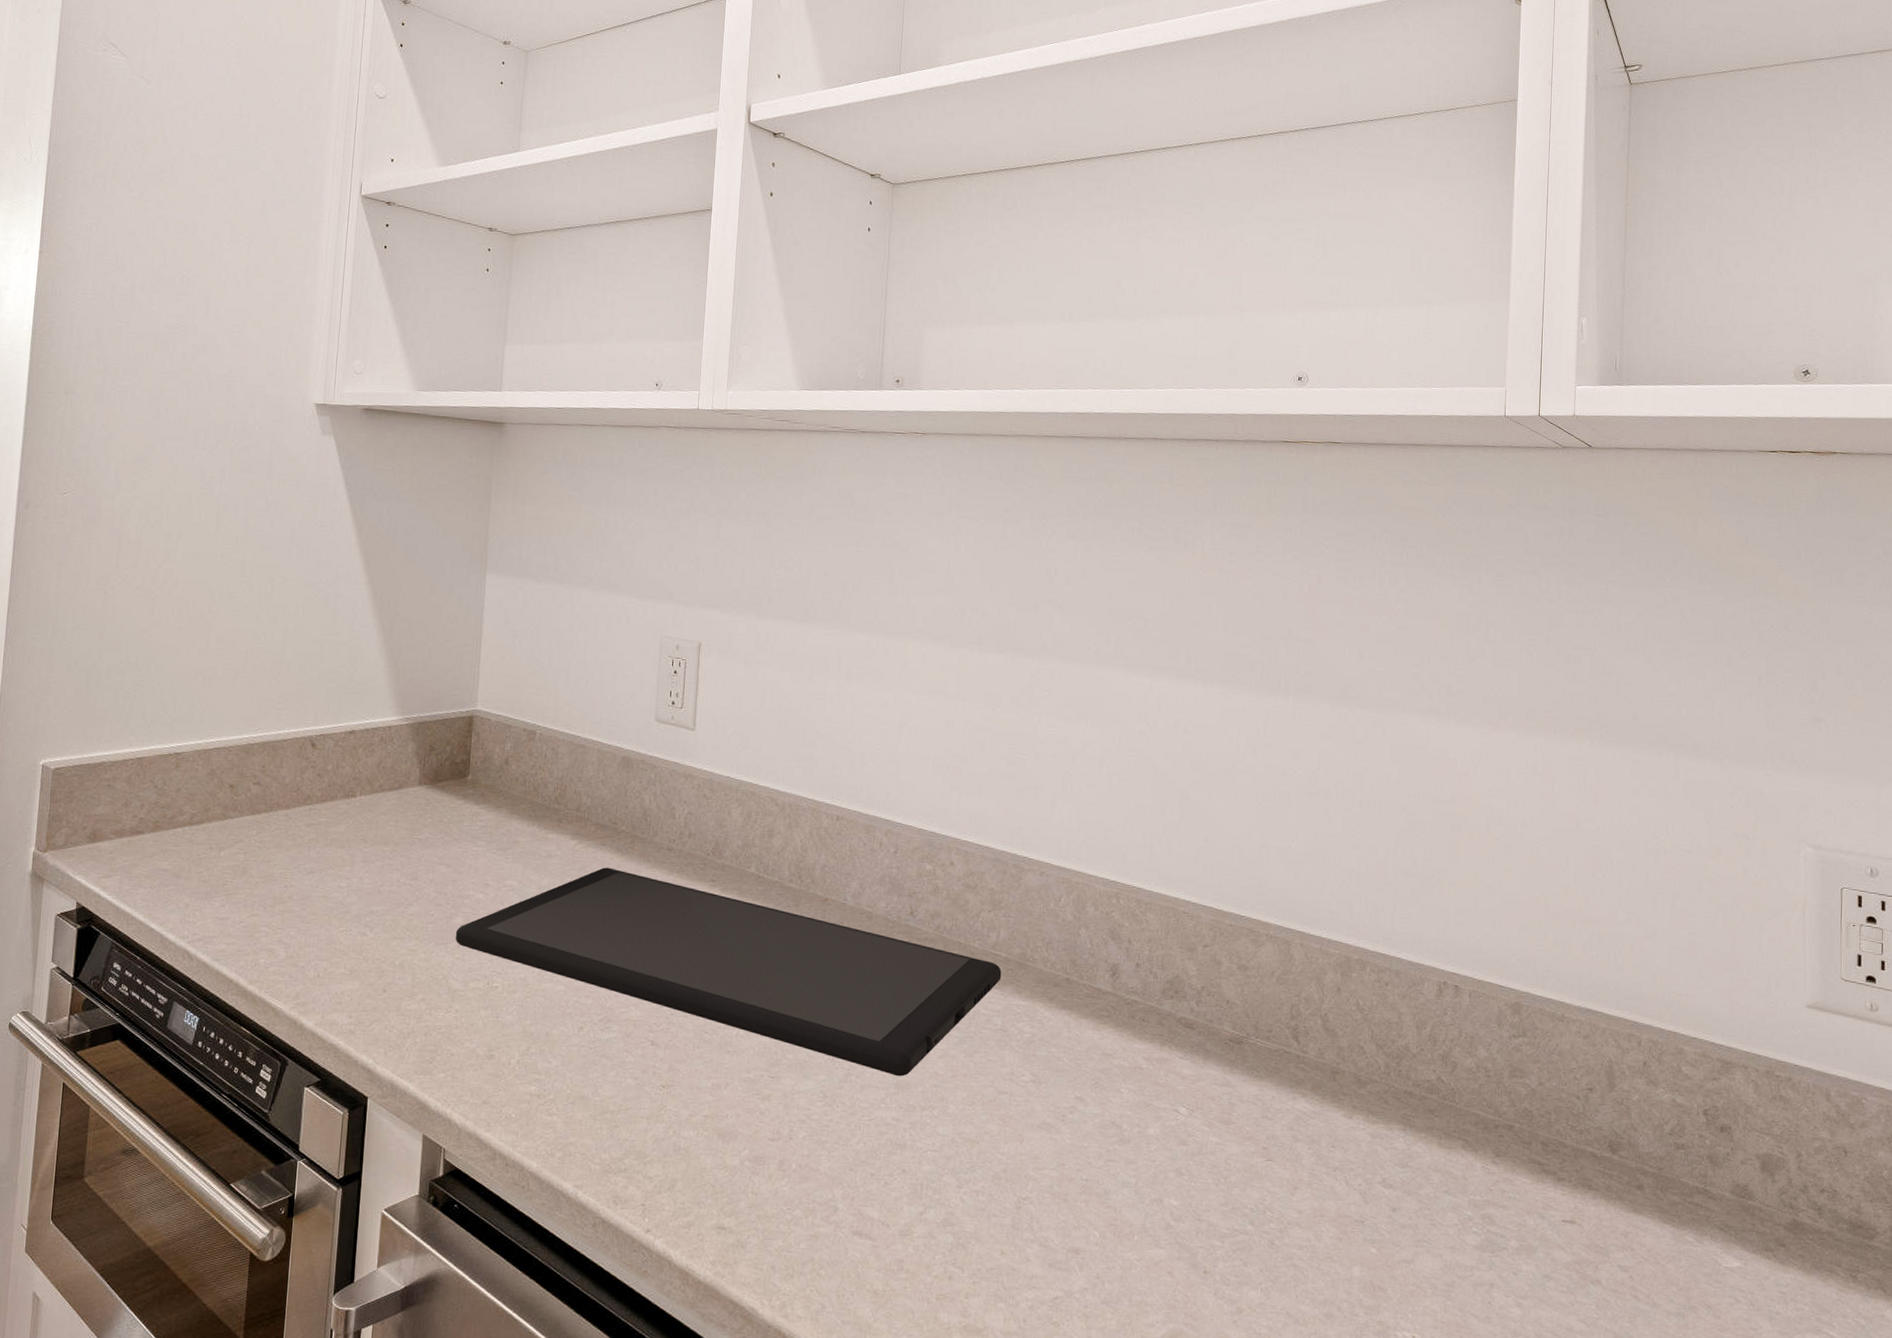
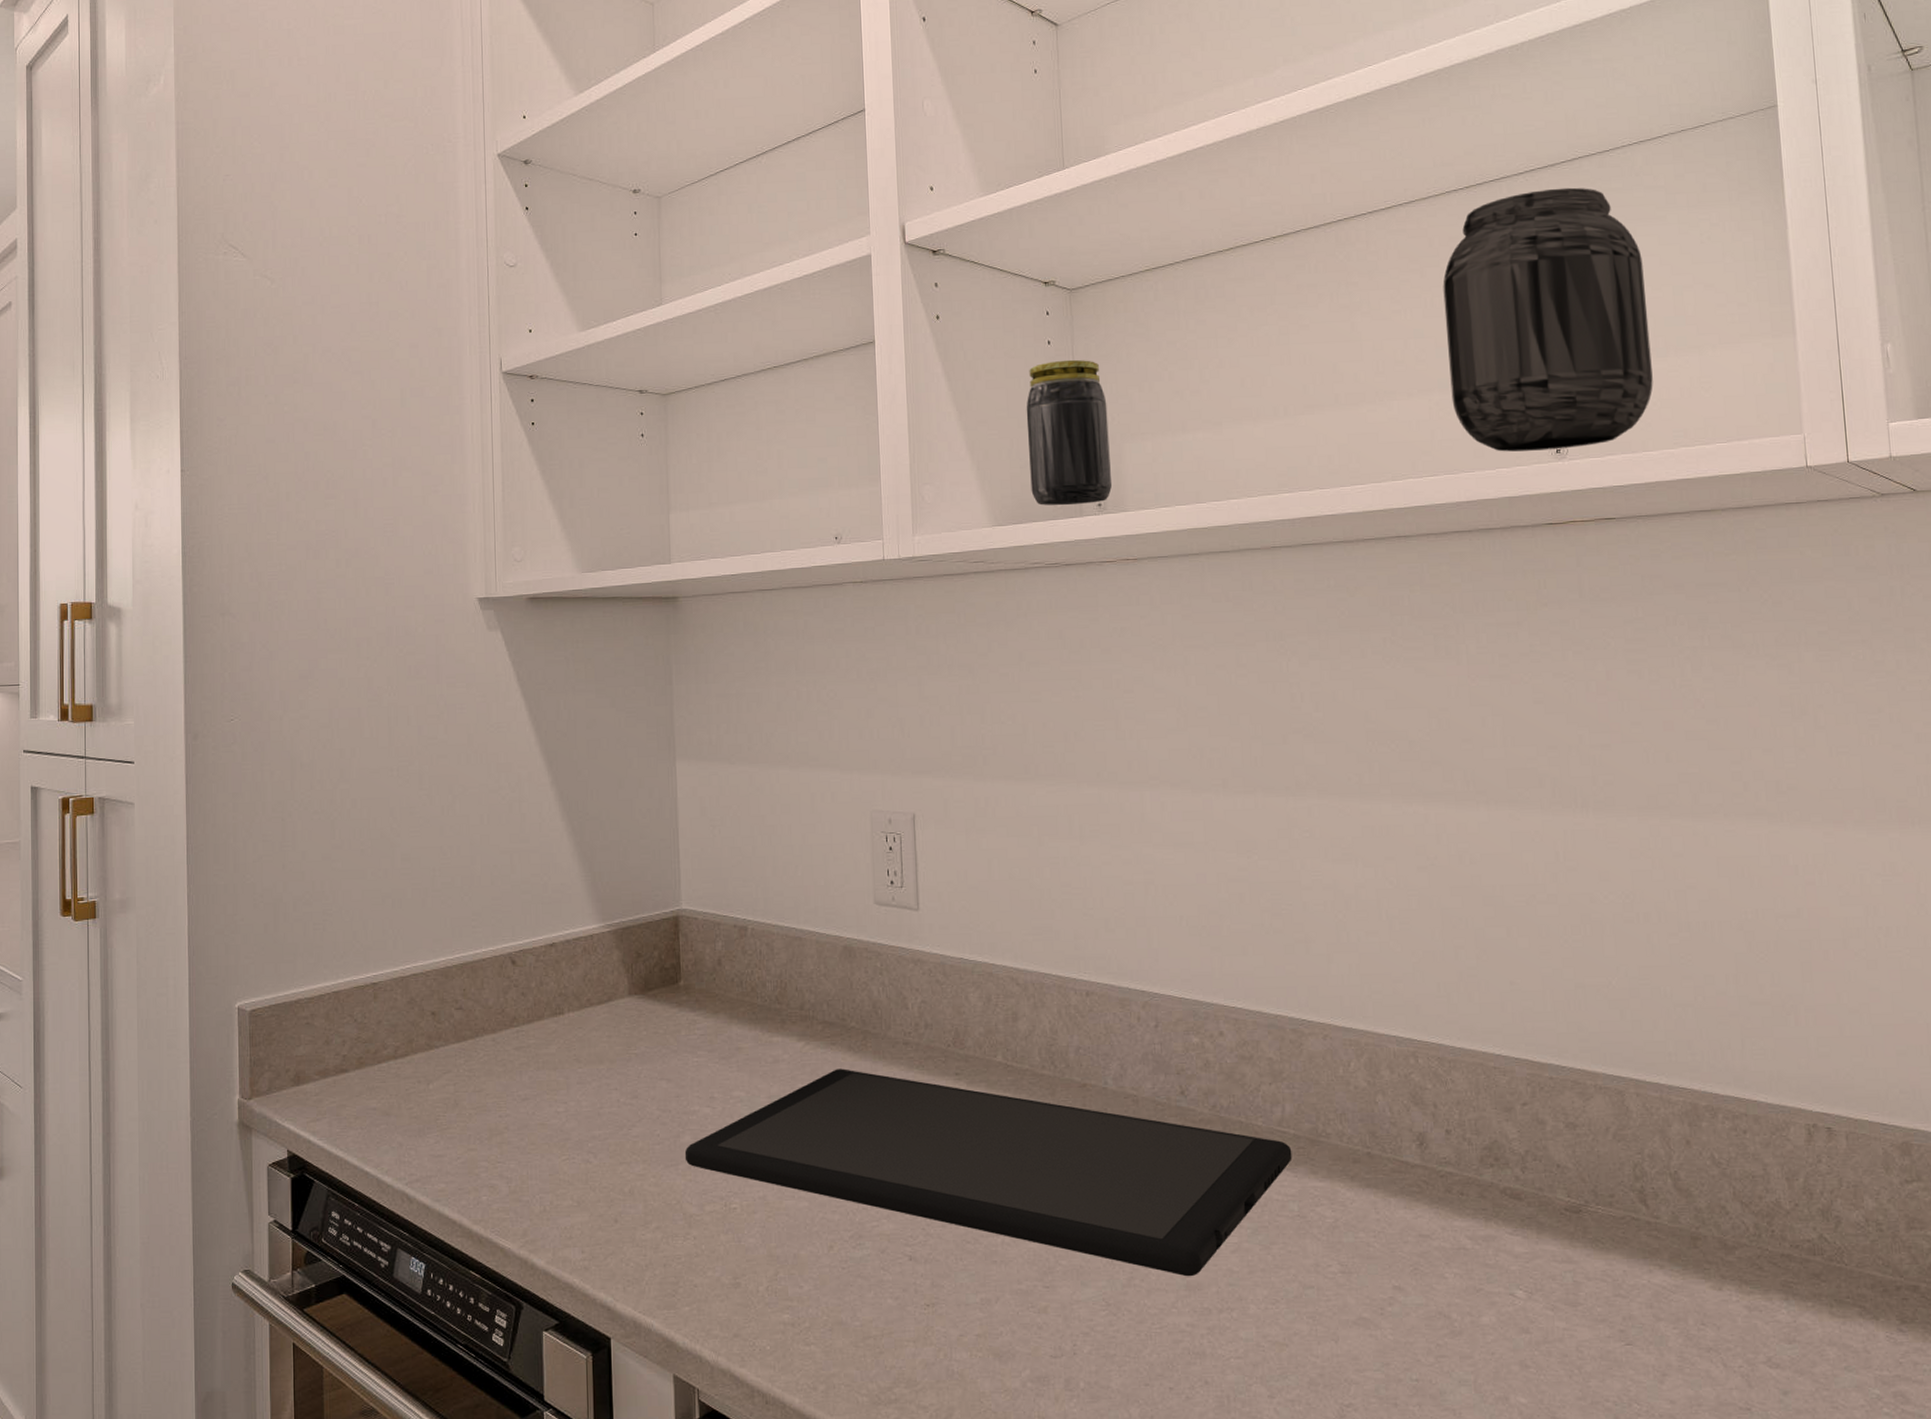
jar: none [838,247,915,379] -> present [1026,359,1112,506]
jar: none [1215,147,1390,377] -> present [1443,187,1653,452]

